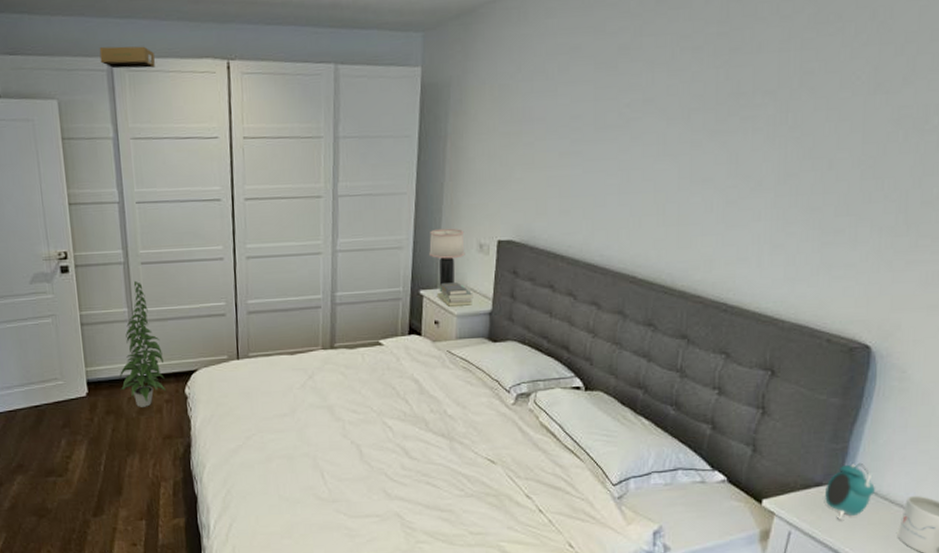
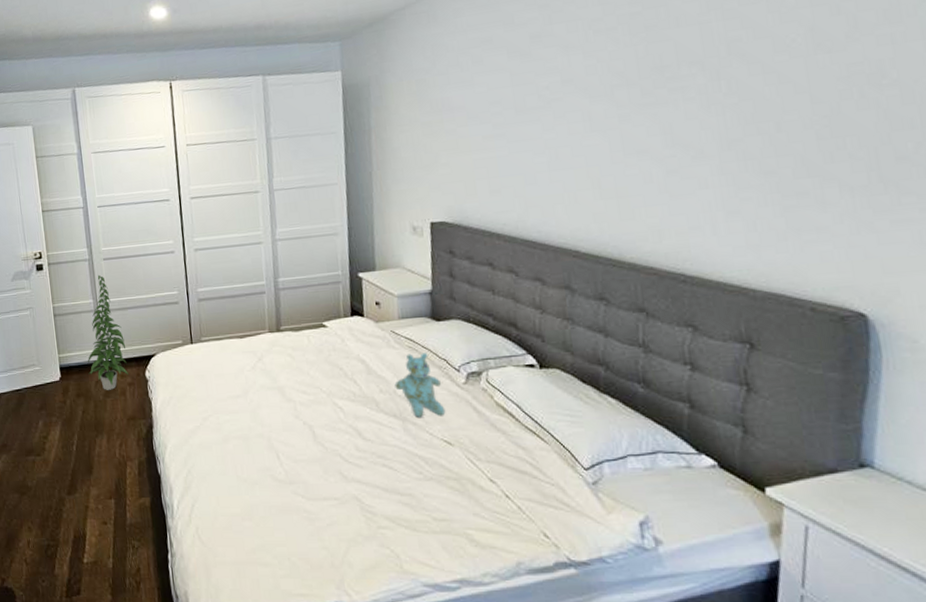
box: present [99,46,155,69] -> none [64,76,110,97]
table lamp: present [429,228,465,288] -> none [363,213,400,270]
books: present [436,282,474,307] -> none [375,264,412,288]
stuffed bear: none [446,373,492,437] -> present [394,353,446,417]
alarm clock: present [825,462,875,520] -> none [842,446,908,513]

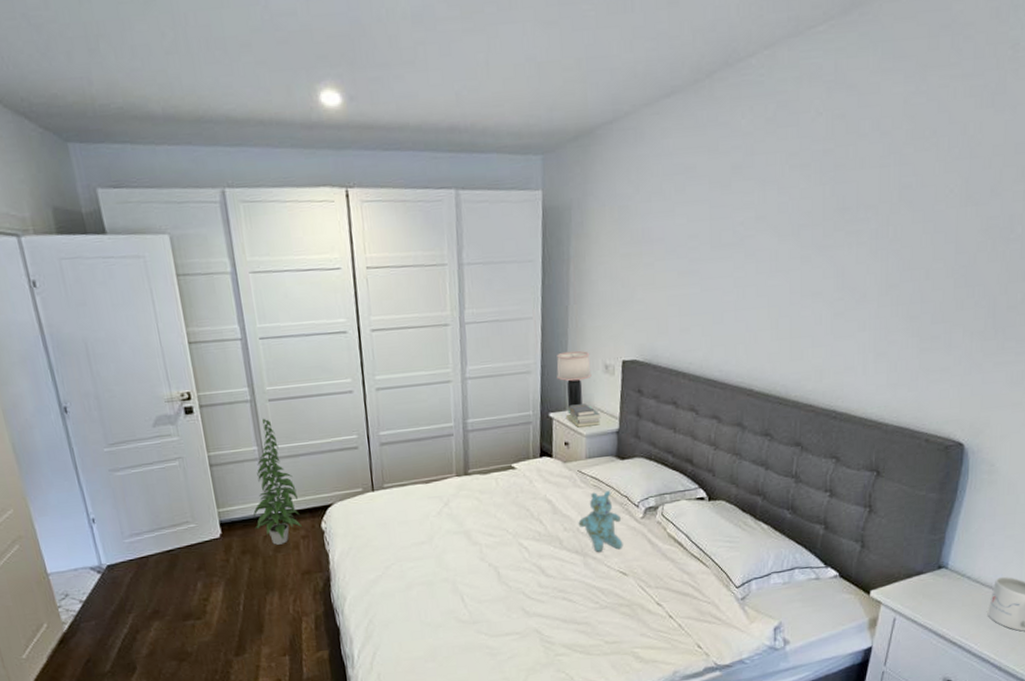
table lamp: none [363,213,400,270] -> present [556,350,592,410]
books: none [375,264,412,288] -> present [565,403,601,428]

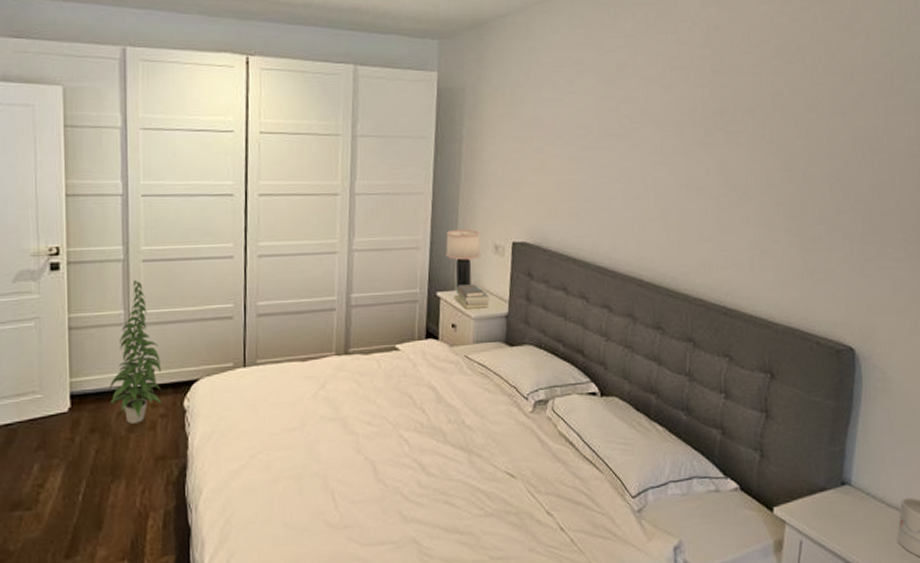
stuffed bear: present [578,490,623,552] -> none [464,380,511,449]

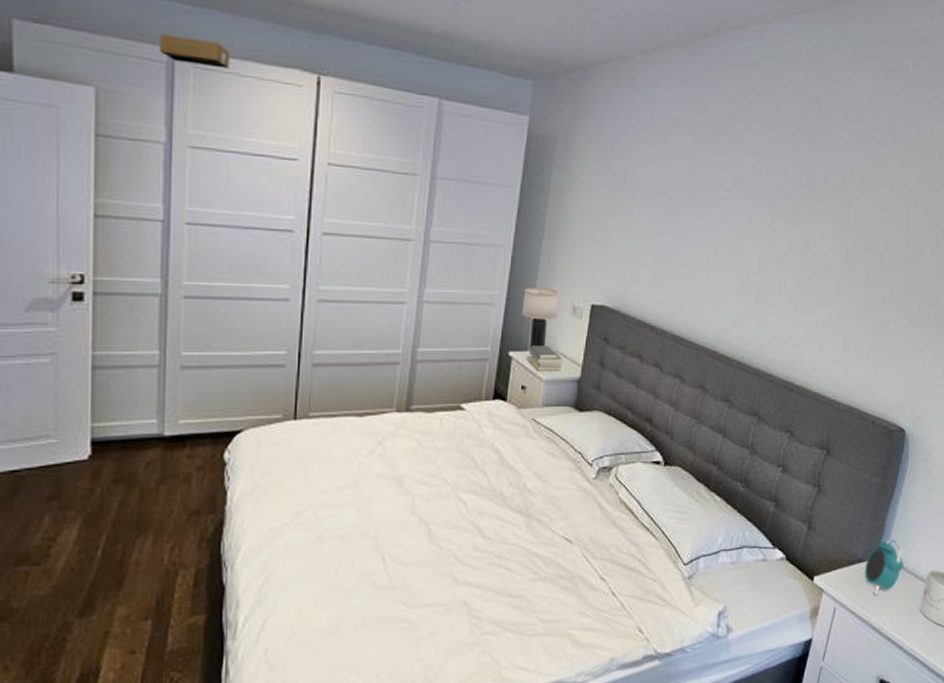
plant: present [109,279,162,424] -> none [137,317,199,475]
box: none [113,36,171,59] -> present [159,34,229,69]
alarm clock: none [829,465,873,526] -> present [865,539,904,595]

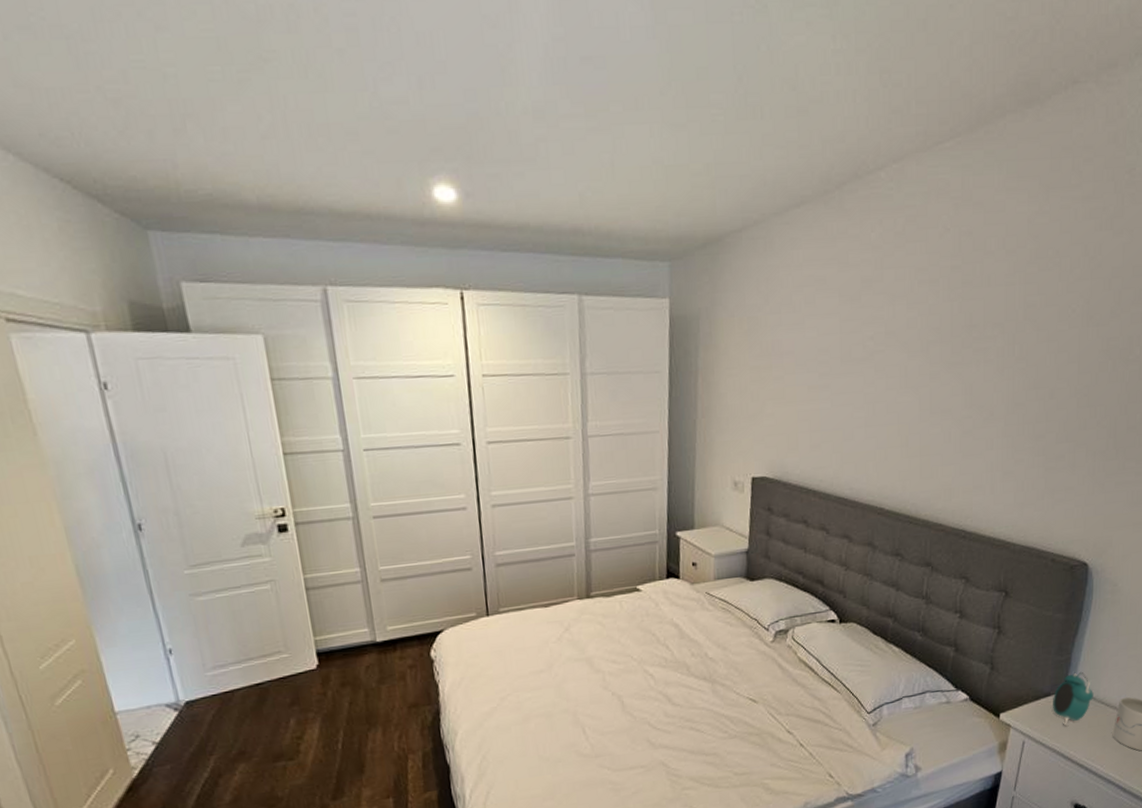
box: present [159,34,229,69] -> none [310,273,378,299]
table lamp: present [522,287,559,350] -> none [684,466,720,528]
books: present [526,345,563,371] -> none [693,522,730,547]

